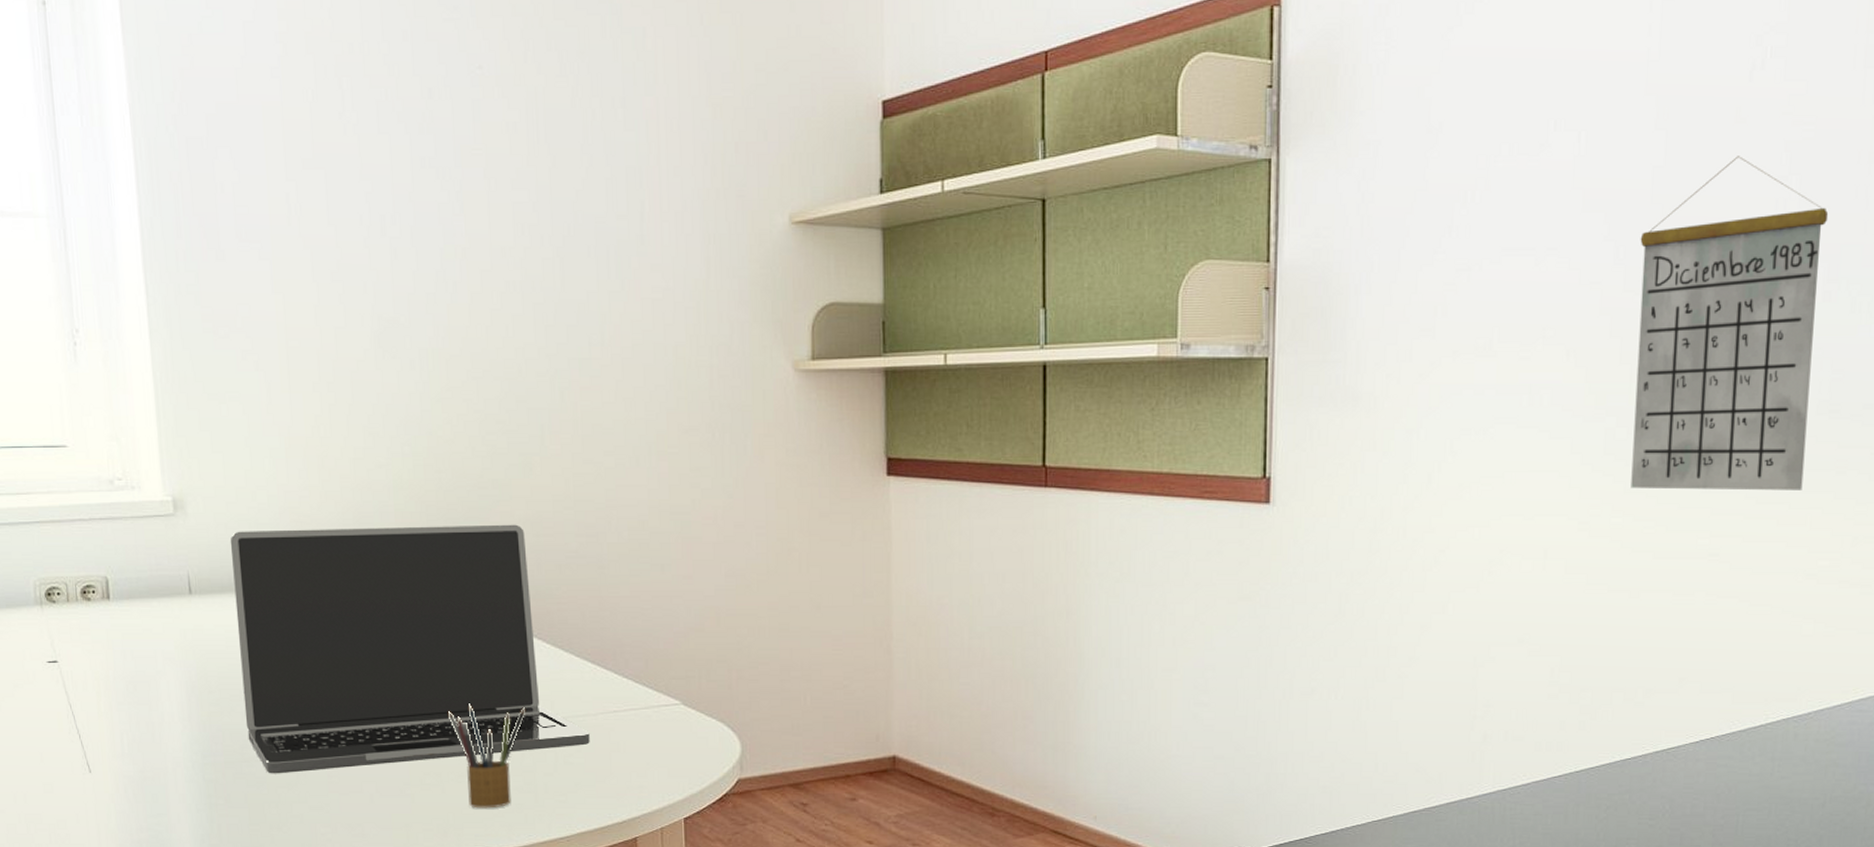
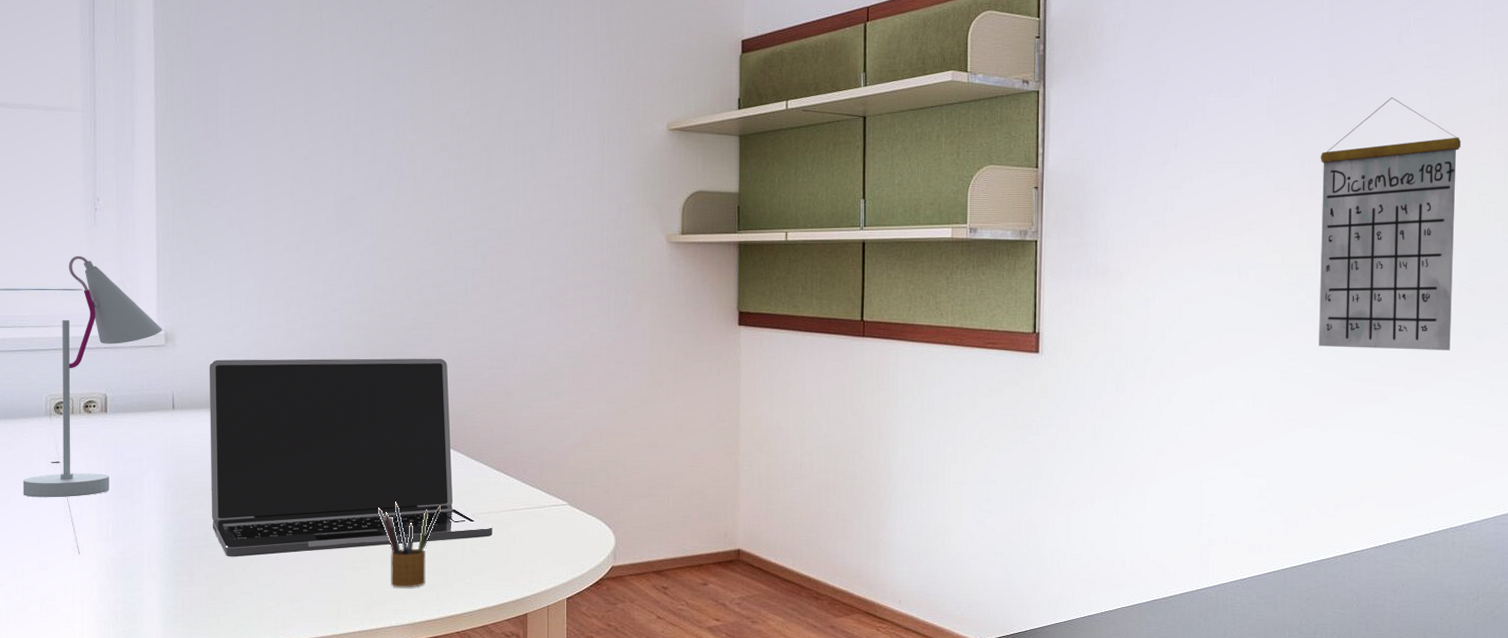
desk lamp: none [15,403,170,705] -> present [22,255,163,498]

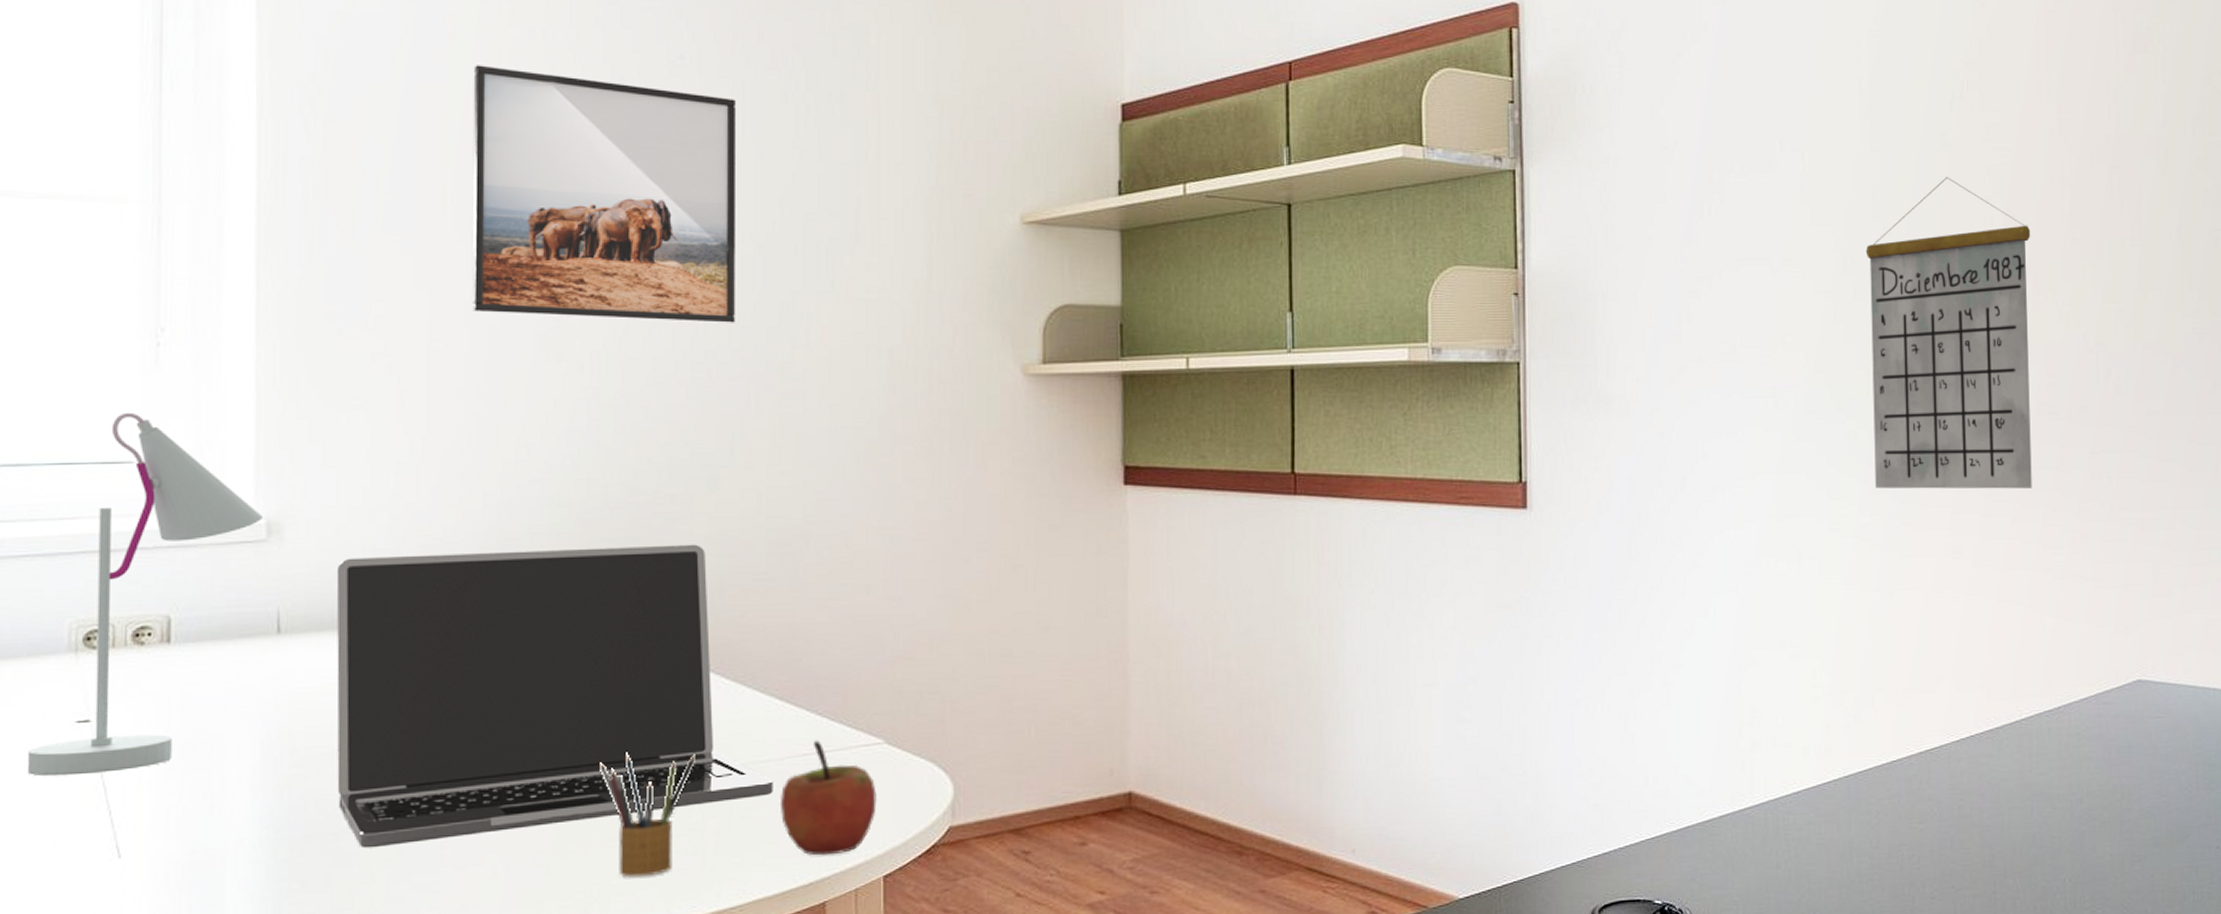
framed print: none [293,14,469,202] -> present [471,65,736,324]
apple: none [498,500,562,581] -> present [781,740,877,856]

